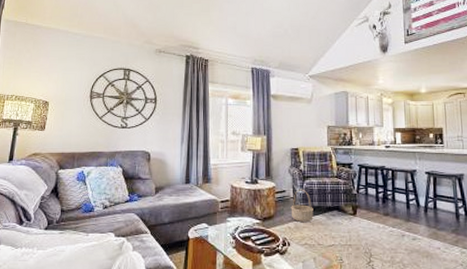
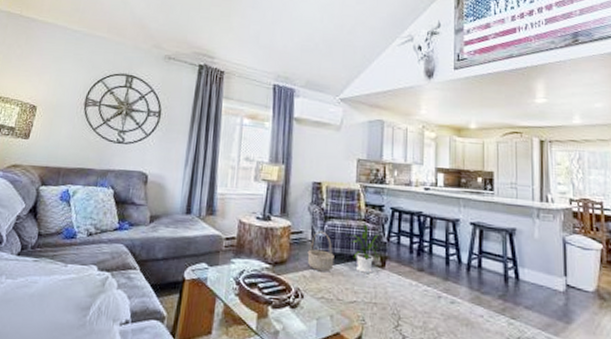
house plant: none [321,180,351,221] -> present [345,224,379,273]

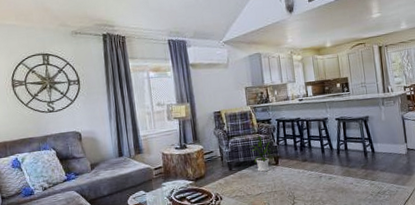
basket: present [307,231,334,272] -> none [219,147,241,178]

